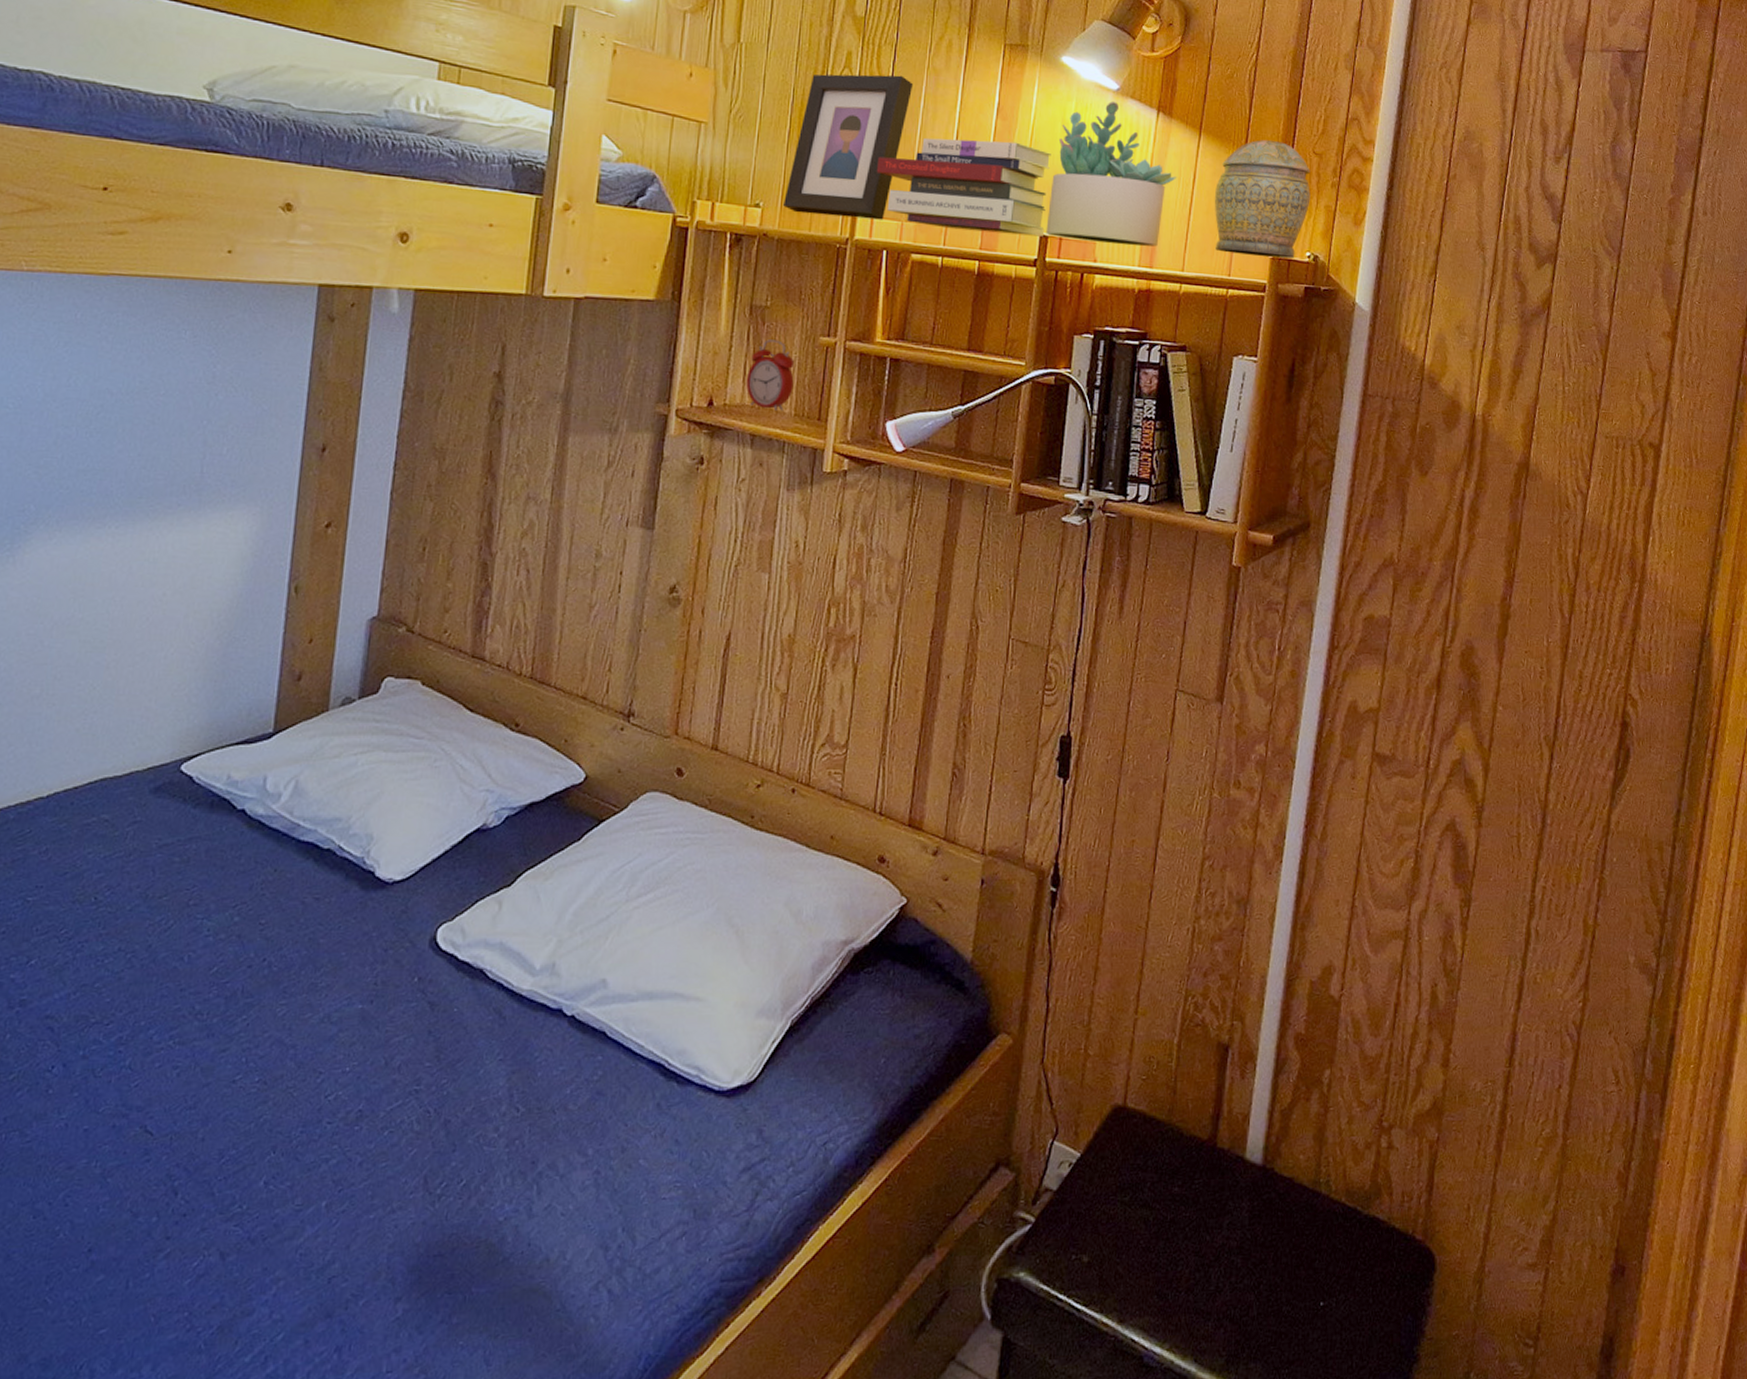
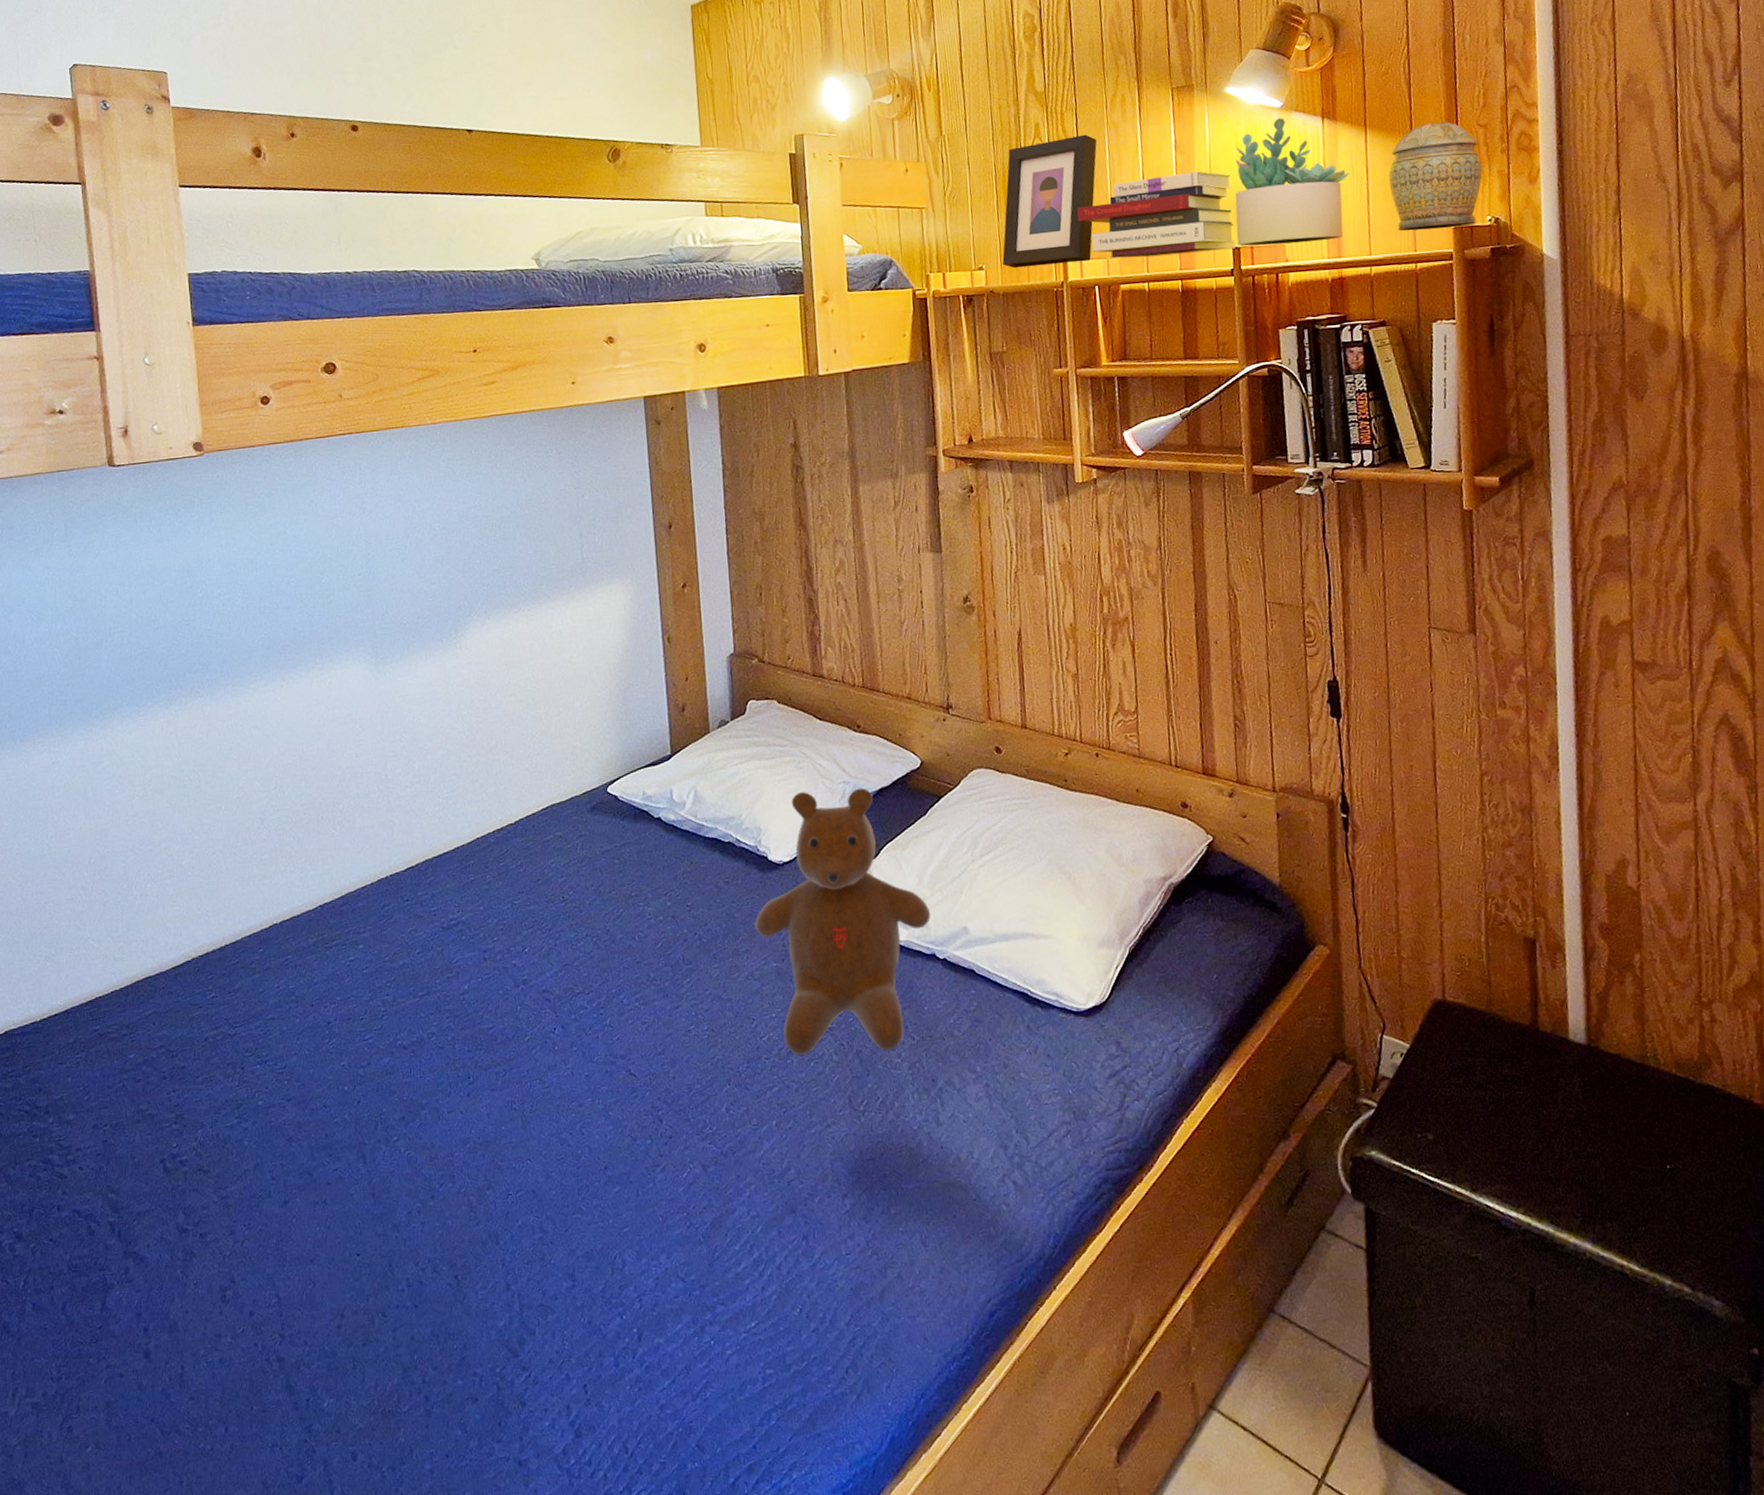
stuffed bear: none [343,797,566,1123] -> present [755,788,931,1055]
alarm clock: present [745,339,795,411] -> none [996,378,1038,438]

